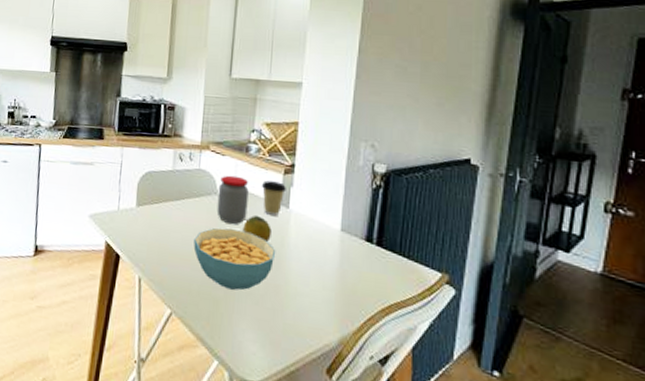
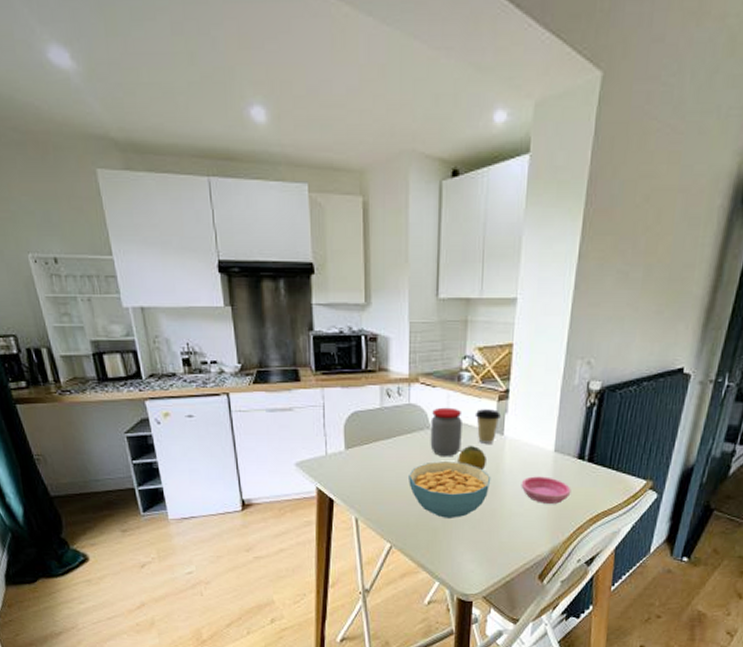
saucer: none [306,254,360,288] -> present [521,476,571,504]

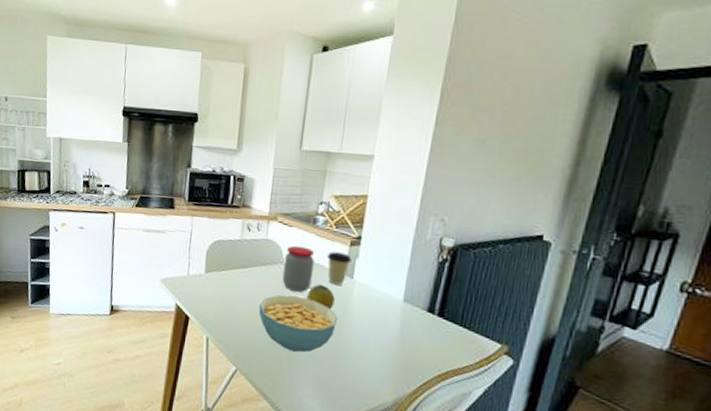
saucer: present [521,476,571,504] -> none [367,322,419,354]

